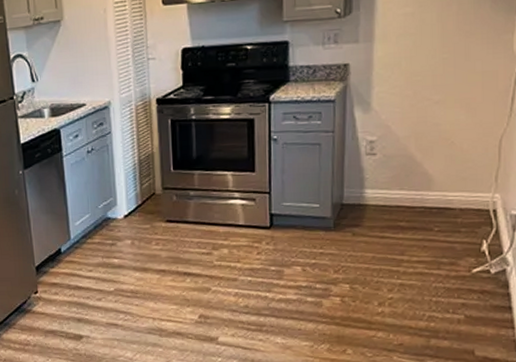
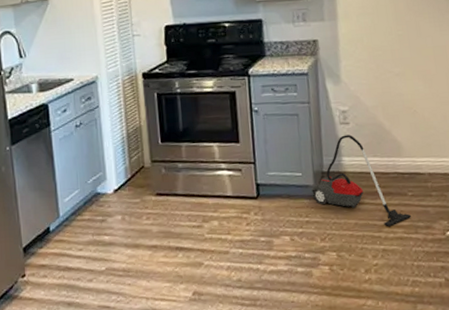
vacuum cleaner: none [329,166,436,262] -> present [311,135,412,227]

